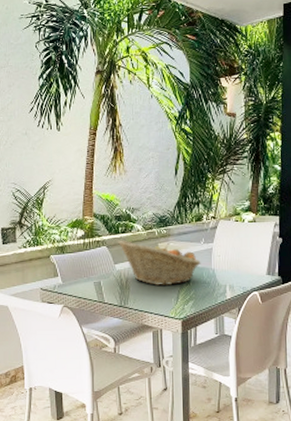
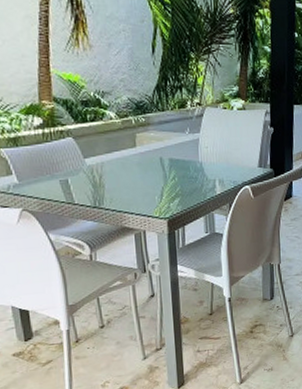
fruit basket: present [117,240,201,286] -> none [85,129,187,183]

